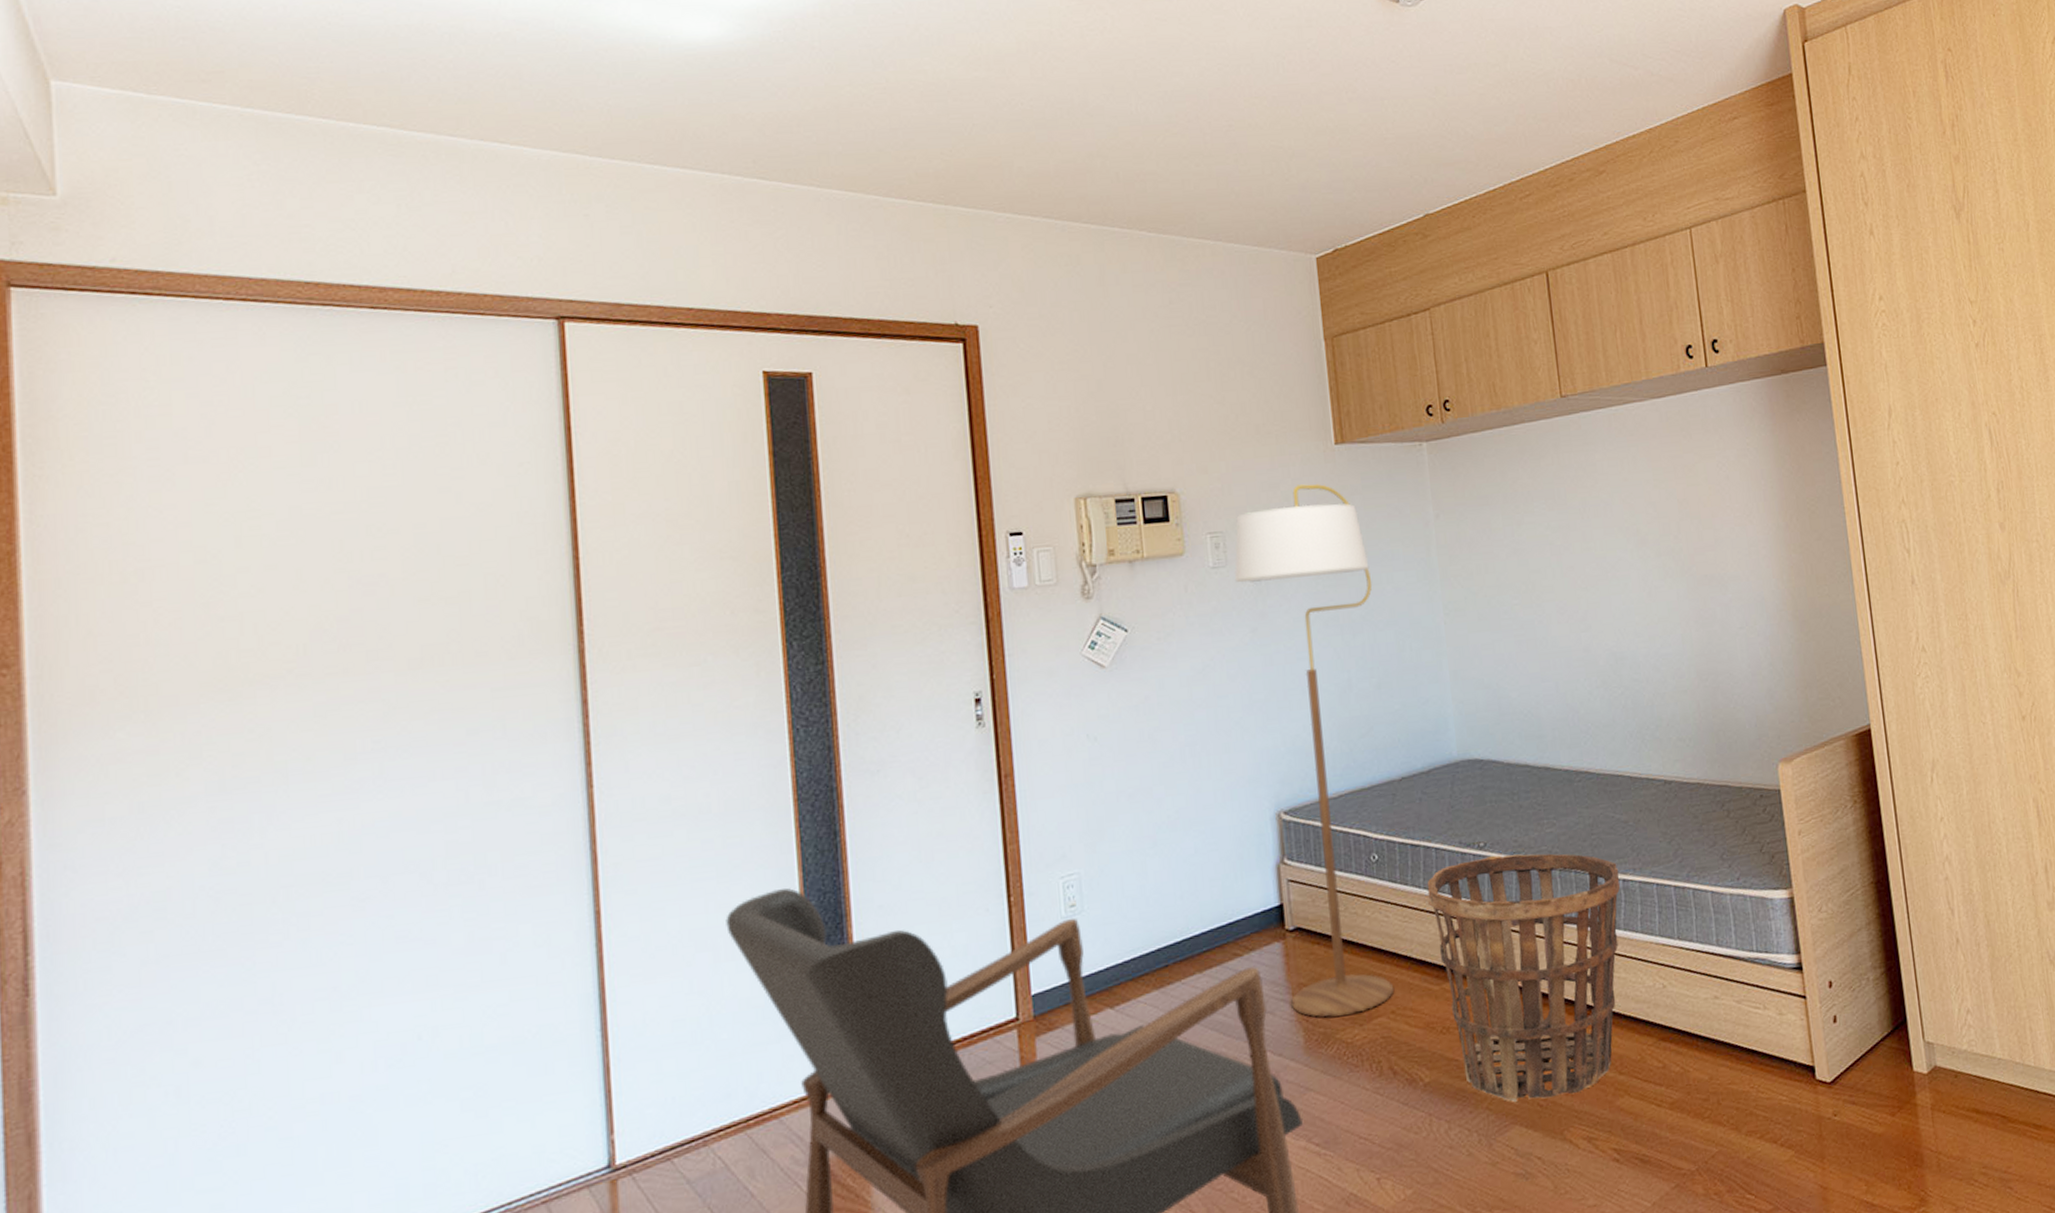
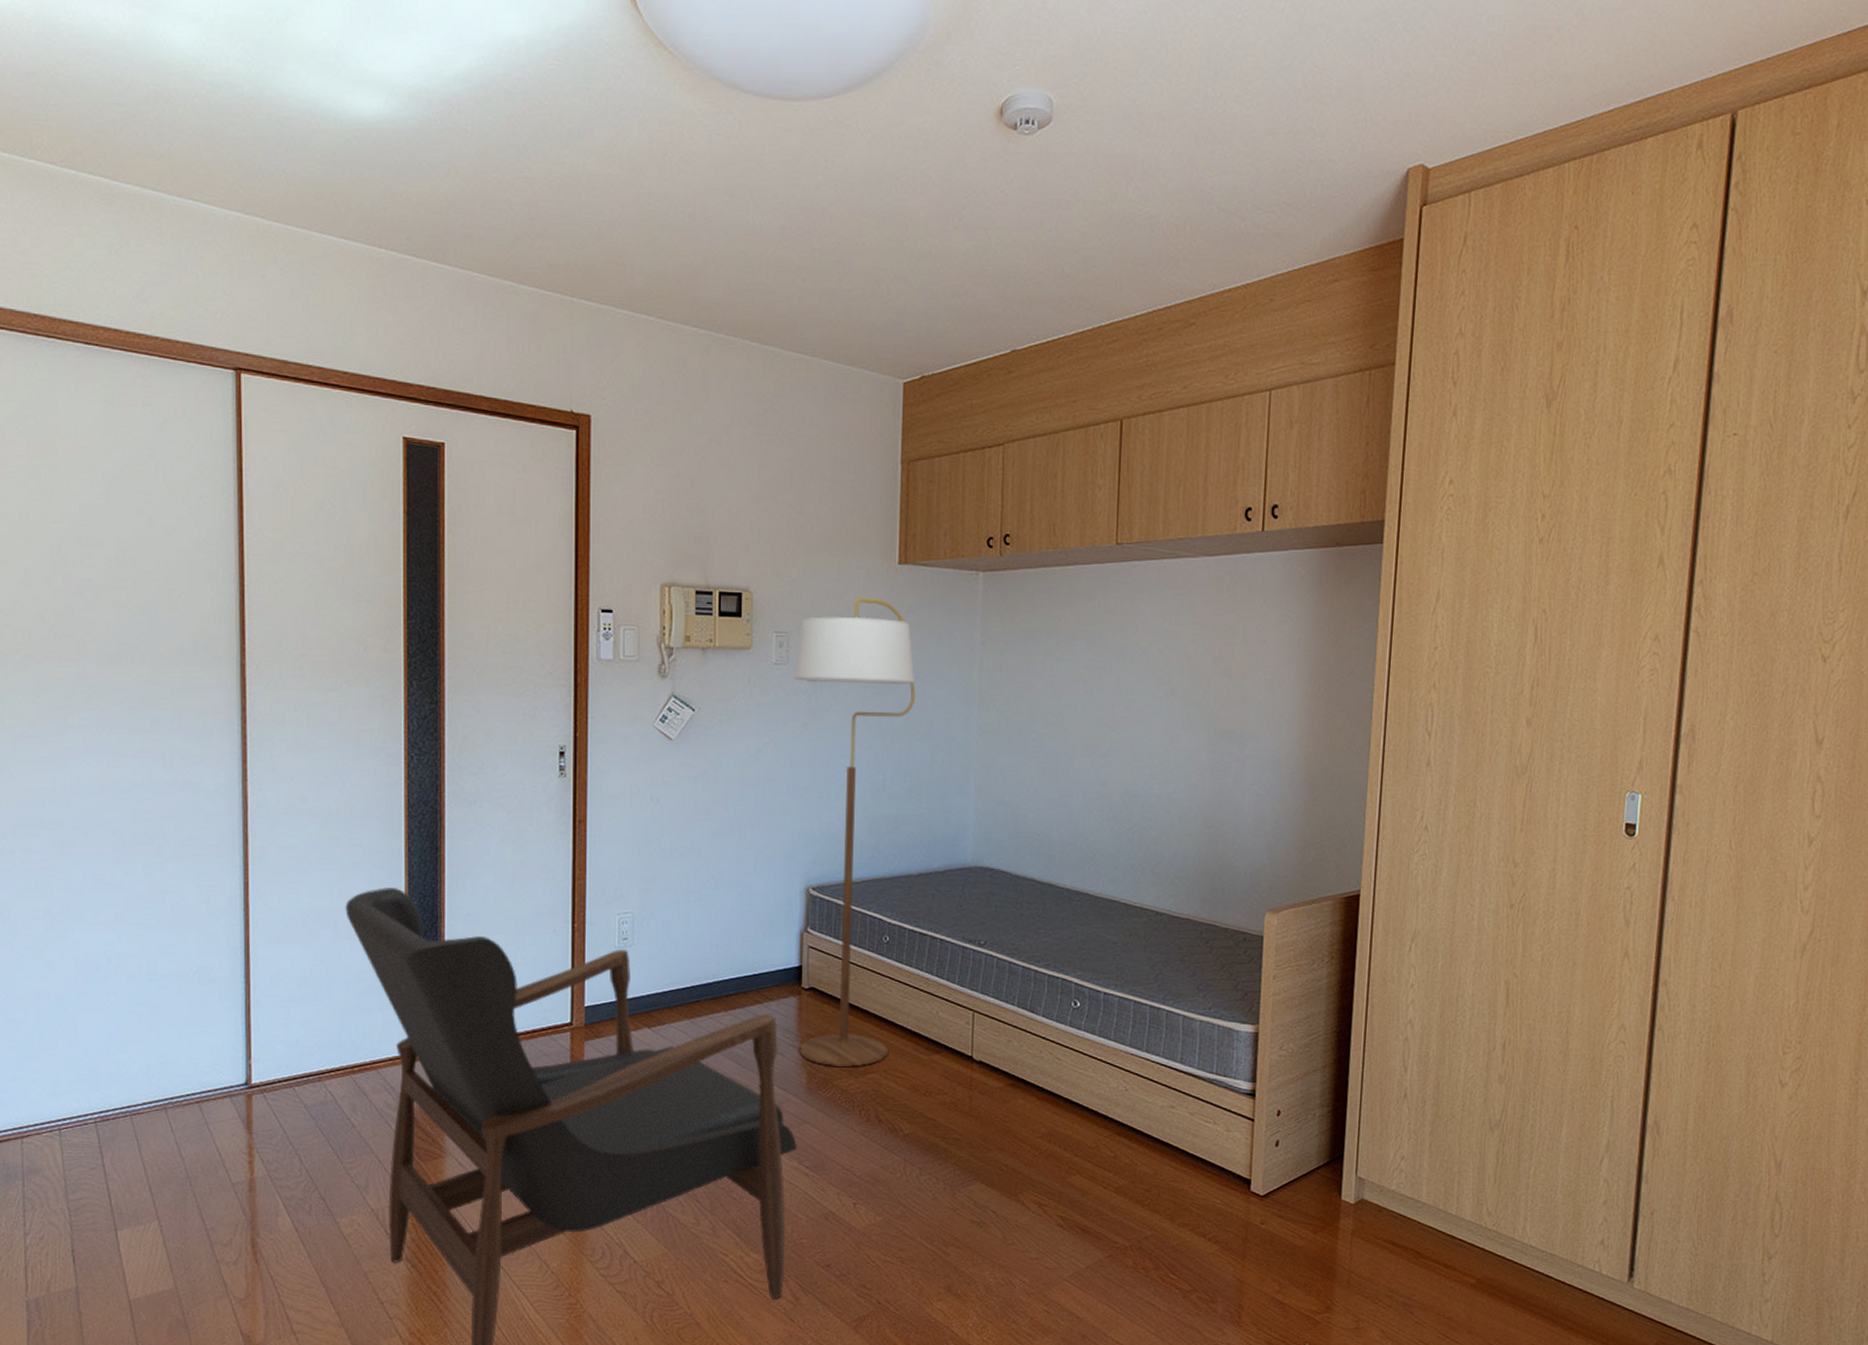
basket: present [1427,853,1620,1102] -> none [928,954,1102,1166]

